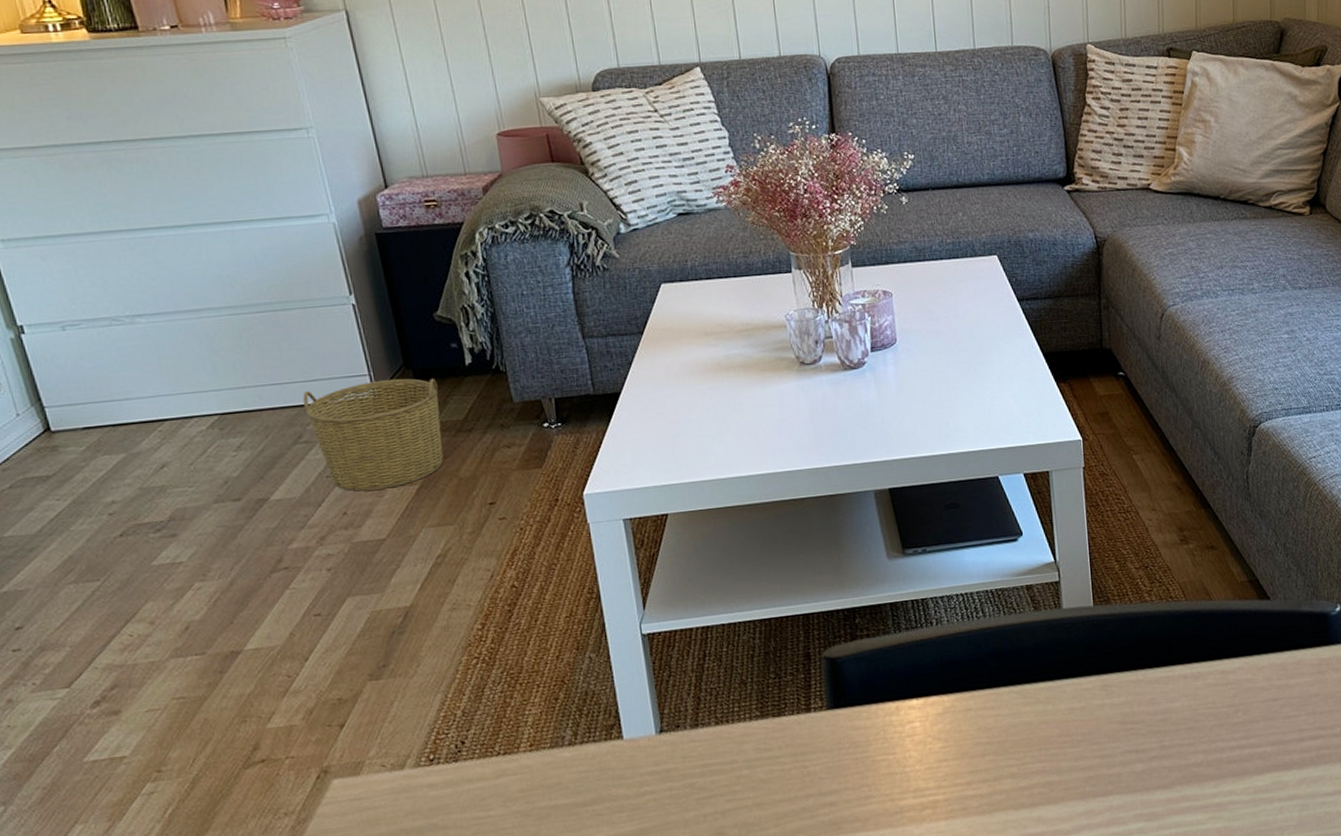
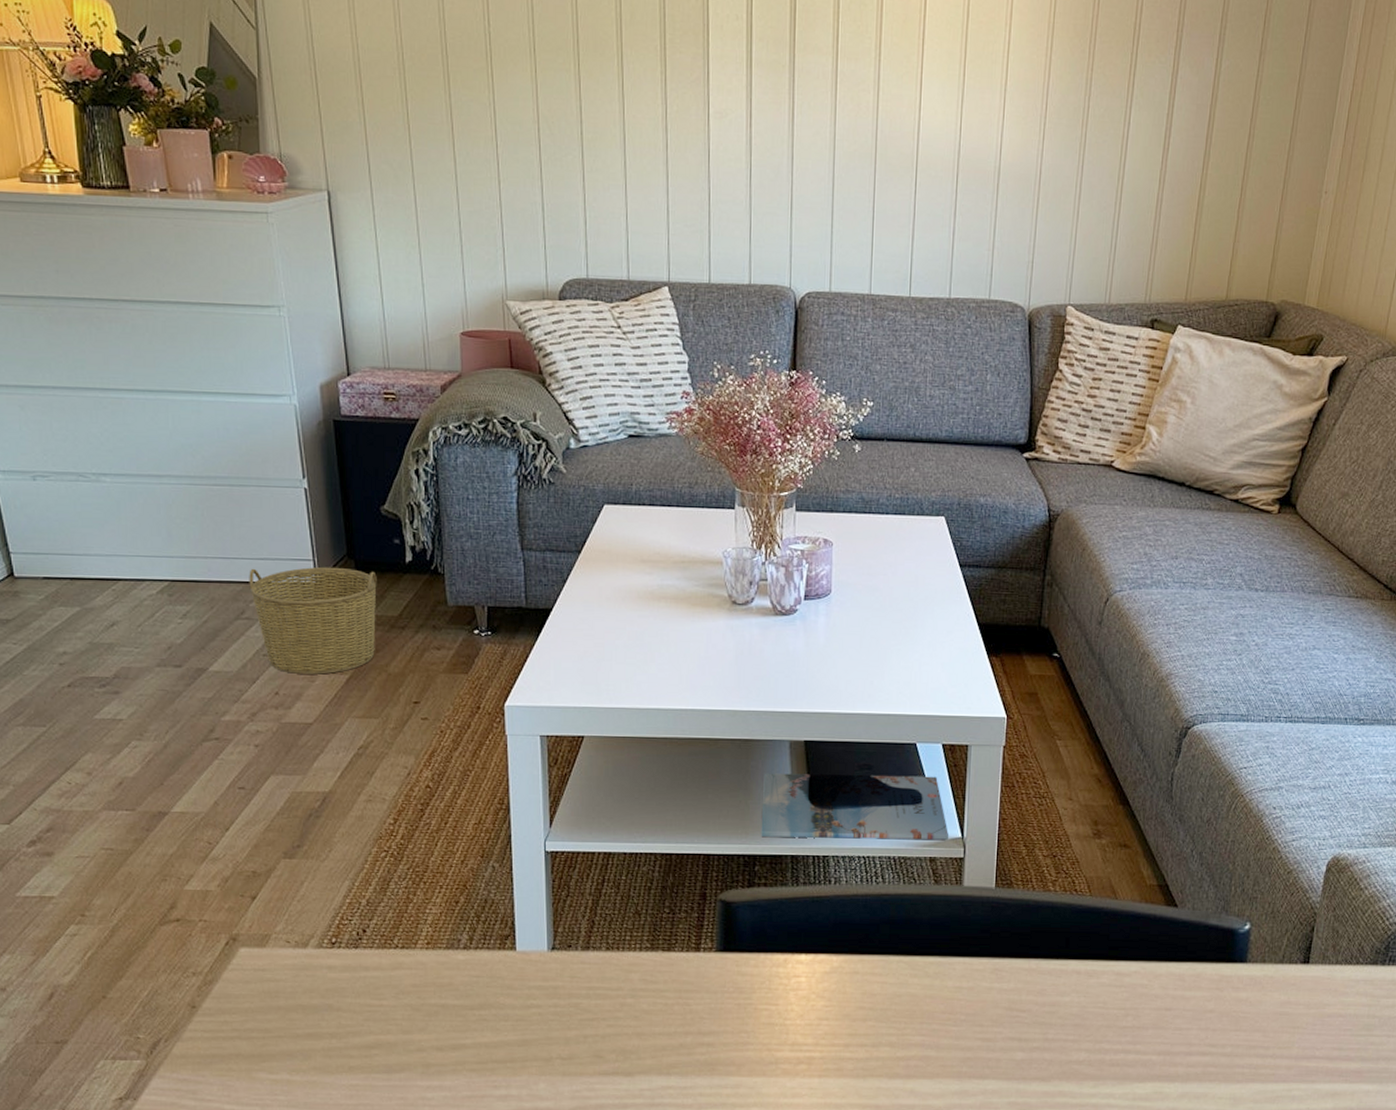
magazine: none [853,506,1042,589] -> present [761,773,948,840]

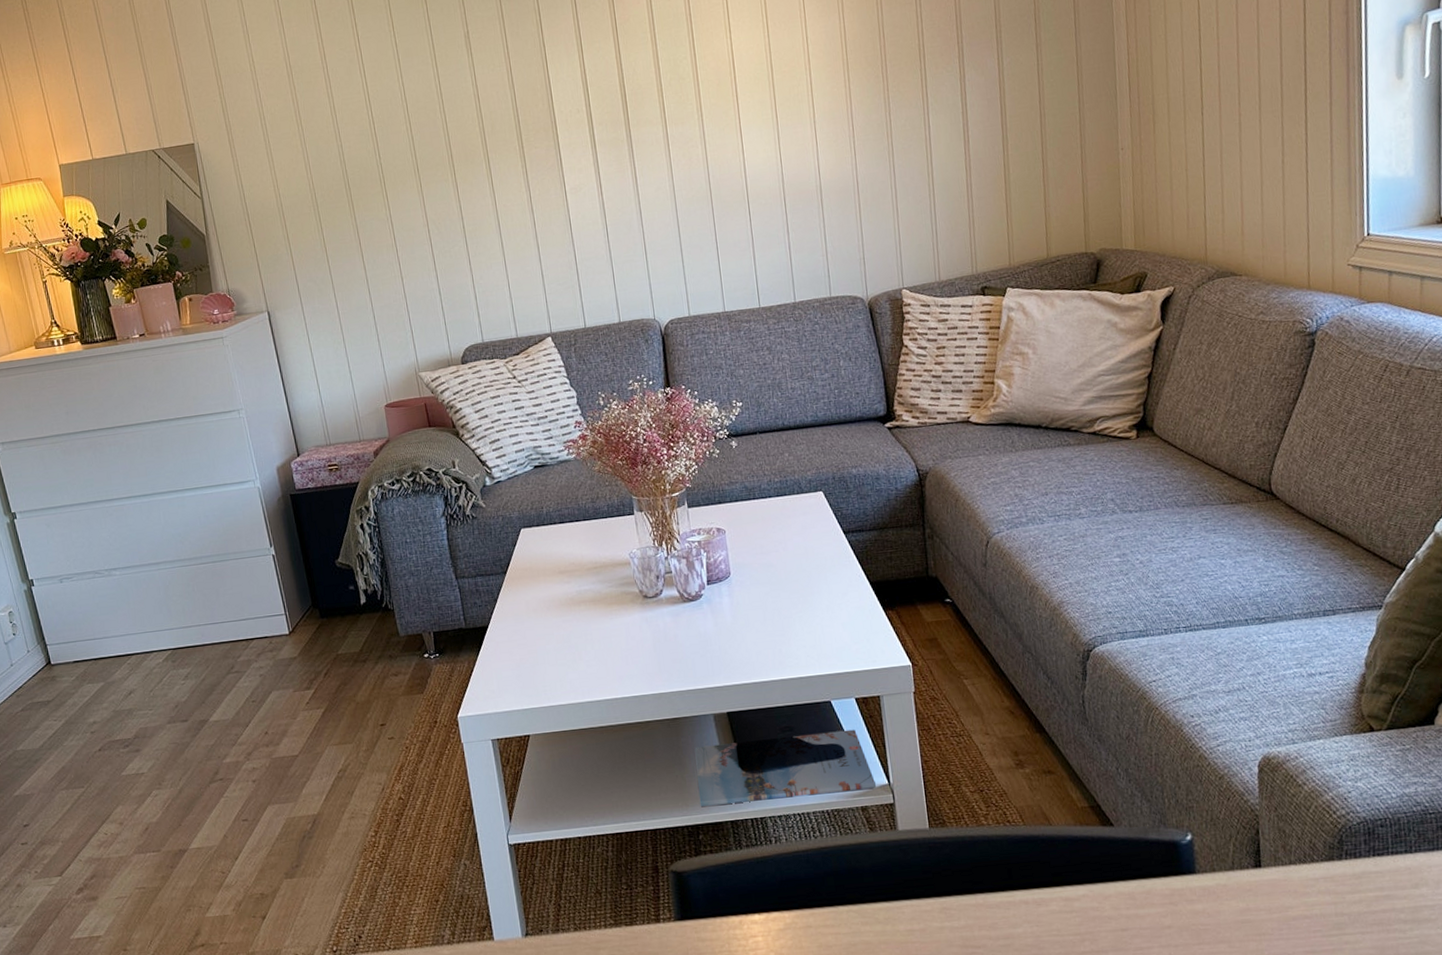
basket: present [249,566,378,675] -> none [234,616,343,714]

